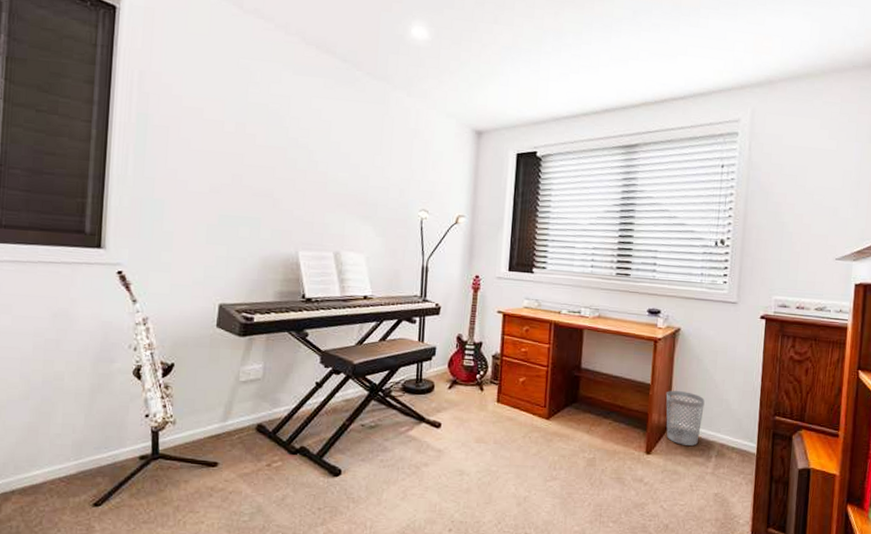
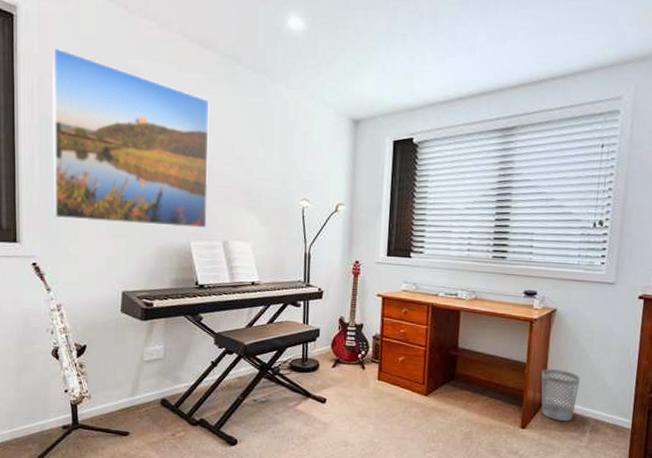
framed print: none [145,43,326,237] -> present [51,47,210,228]

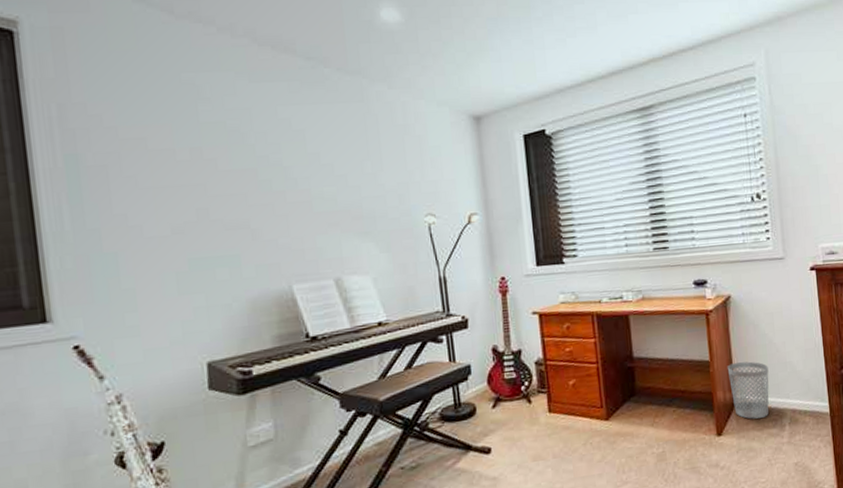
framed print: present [51,47,210,228] -> none [73,67,311,283]

